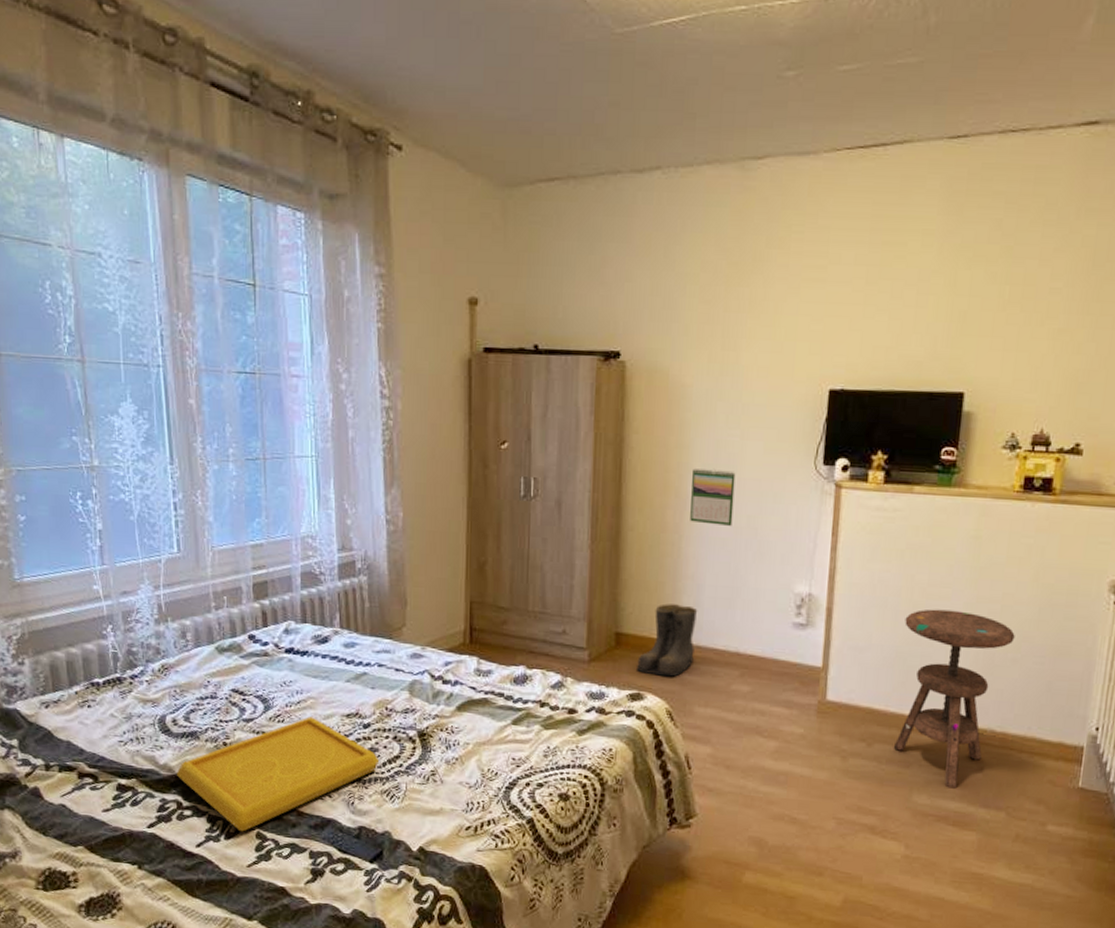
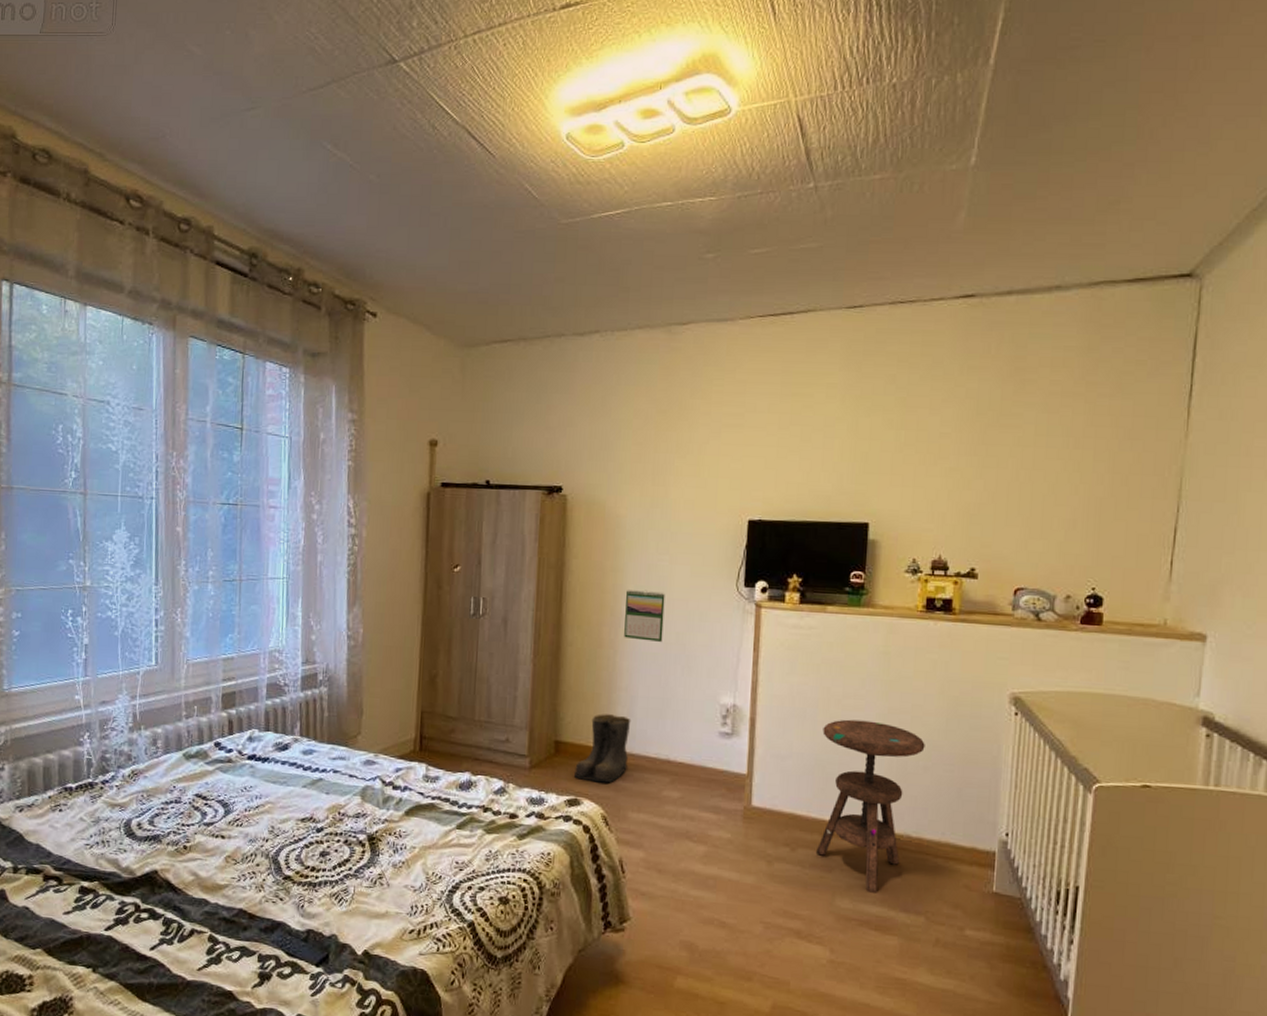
serving tray: present [176,716,380,832] -> none [136,821,330,935]

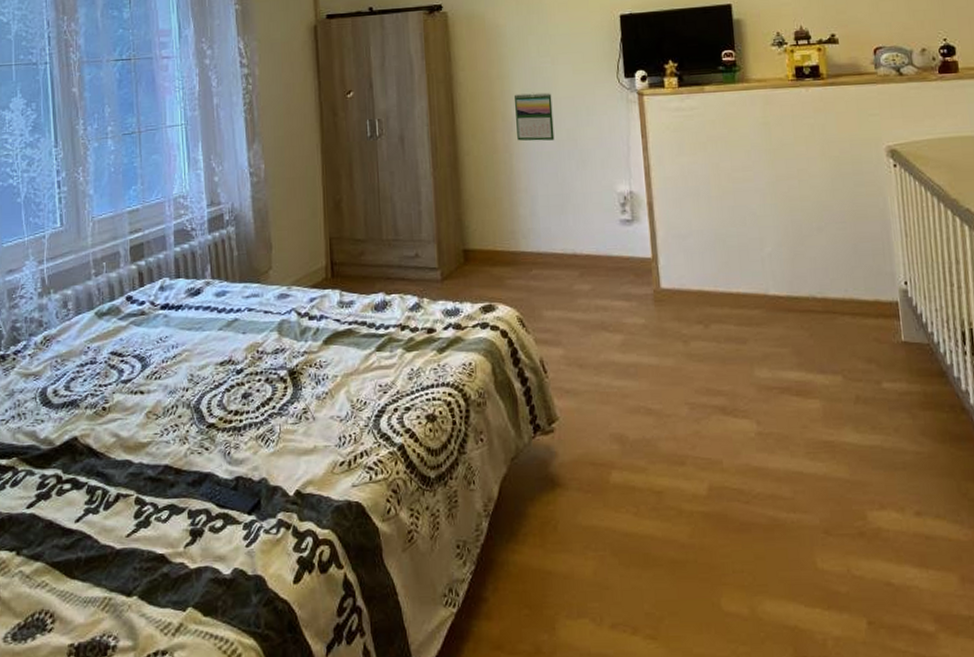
boots: present [574,714,631,783] -> none [486,216,538,286]
side table: present [815,719,925,893] -> none [717,190,816,359]

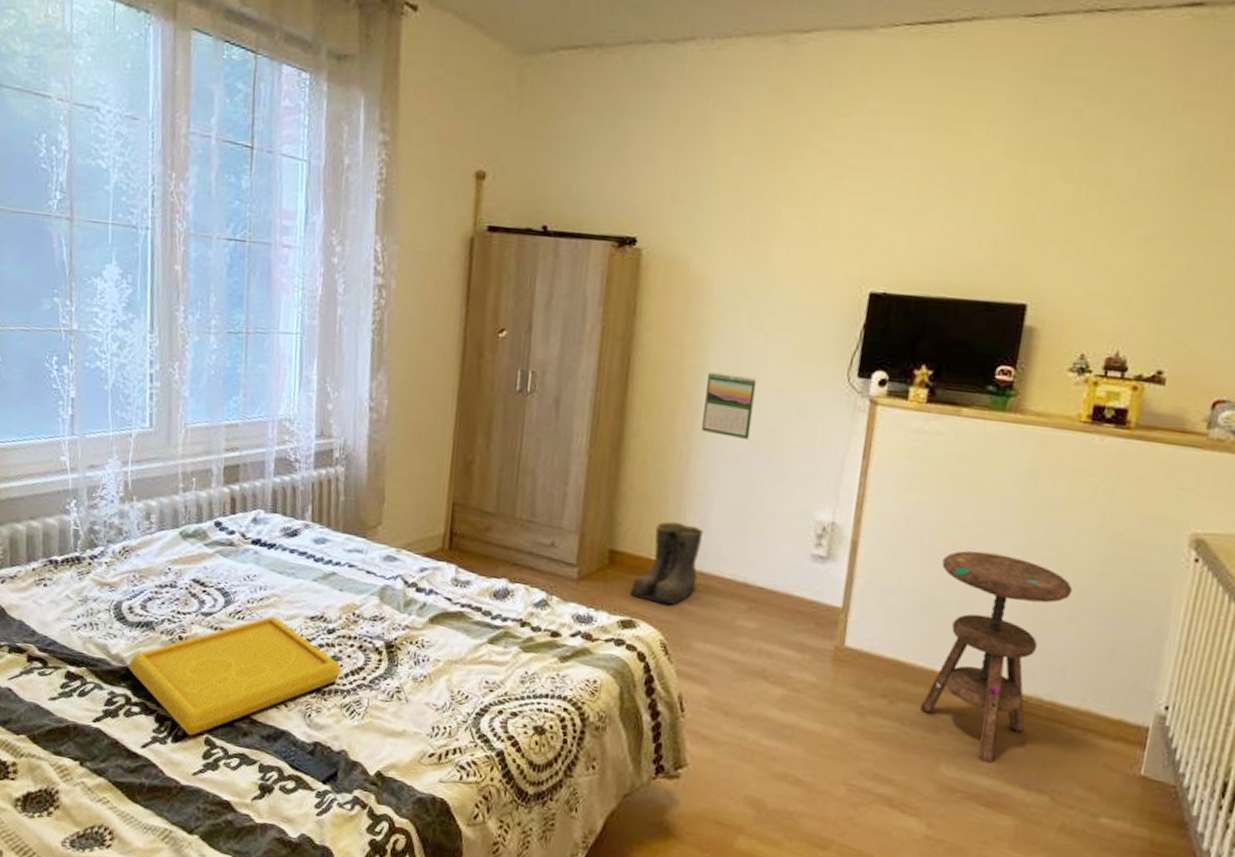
serving tray: none [56,369,254,500] -> present [127,615,342,736]
boots: none [486,216,538,286] -> present [631,521,704,605]
side table: none [717,190,816,359] -> present [919,550,1073,763]

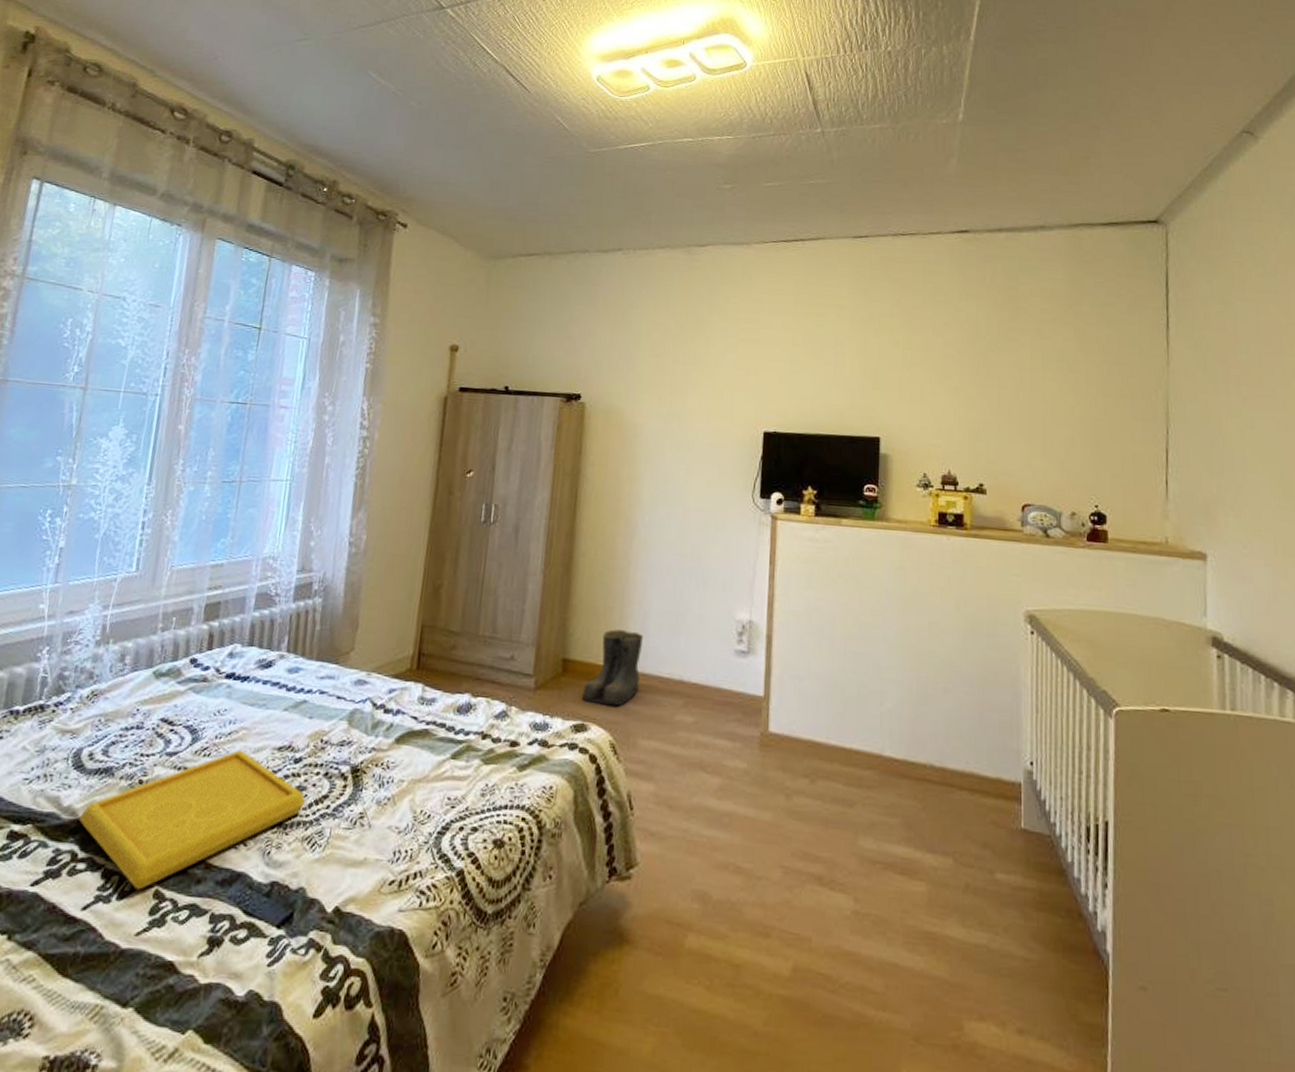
calendar: present [702,372,757,439] -> none [638,499,681,553]
side table: present [919,550,1073,763] -> none [836,637,944,831]

